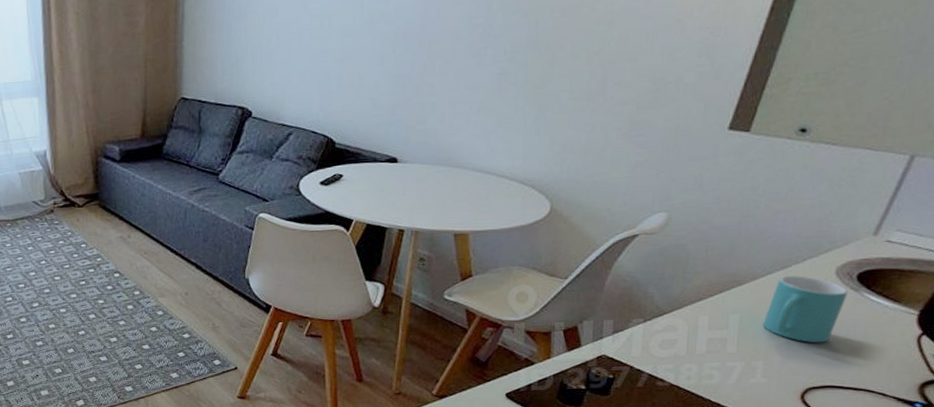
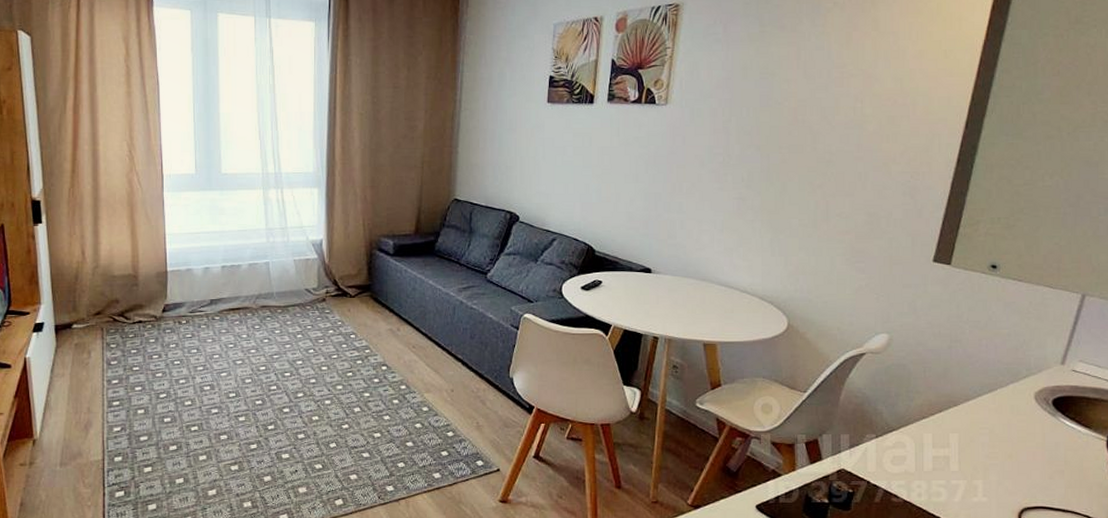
mug: present [762,276,848,343] -> none [978,399,1046,464]

